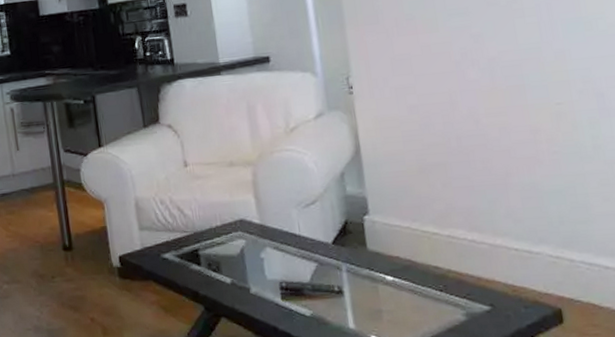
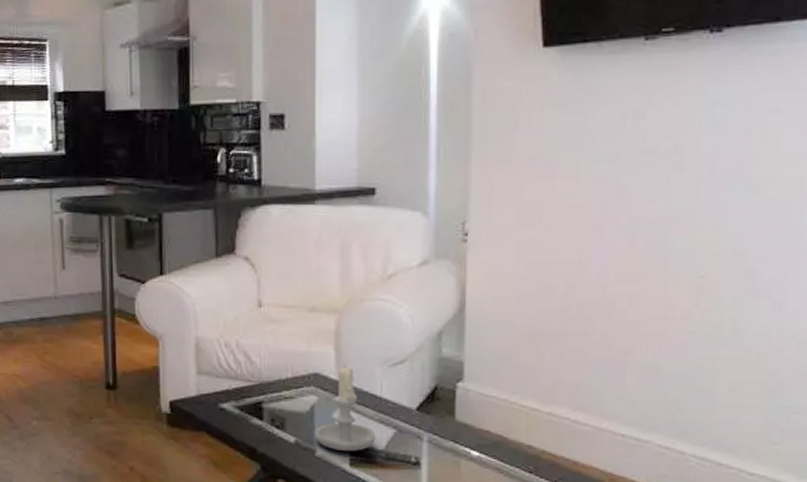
candle: none [247,209,301,287] -> present [315,364,376,452]

